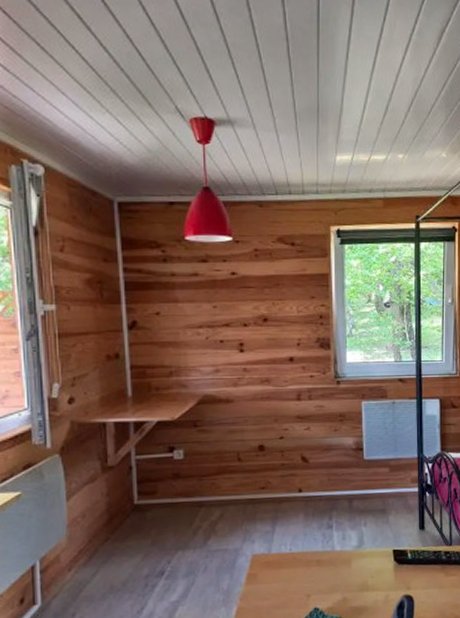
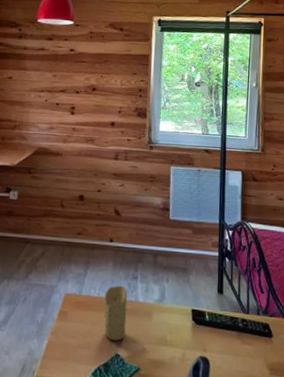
candle: none [297,537,323,595] -> present [104,285,128,341]

